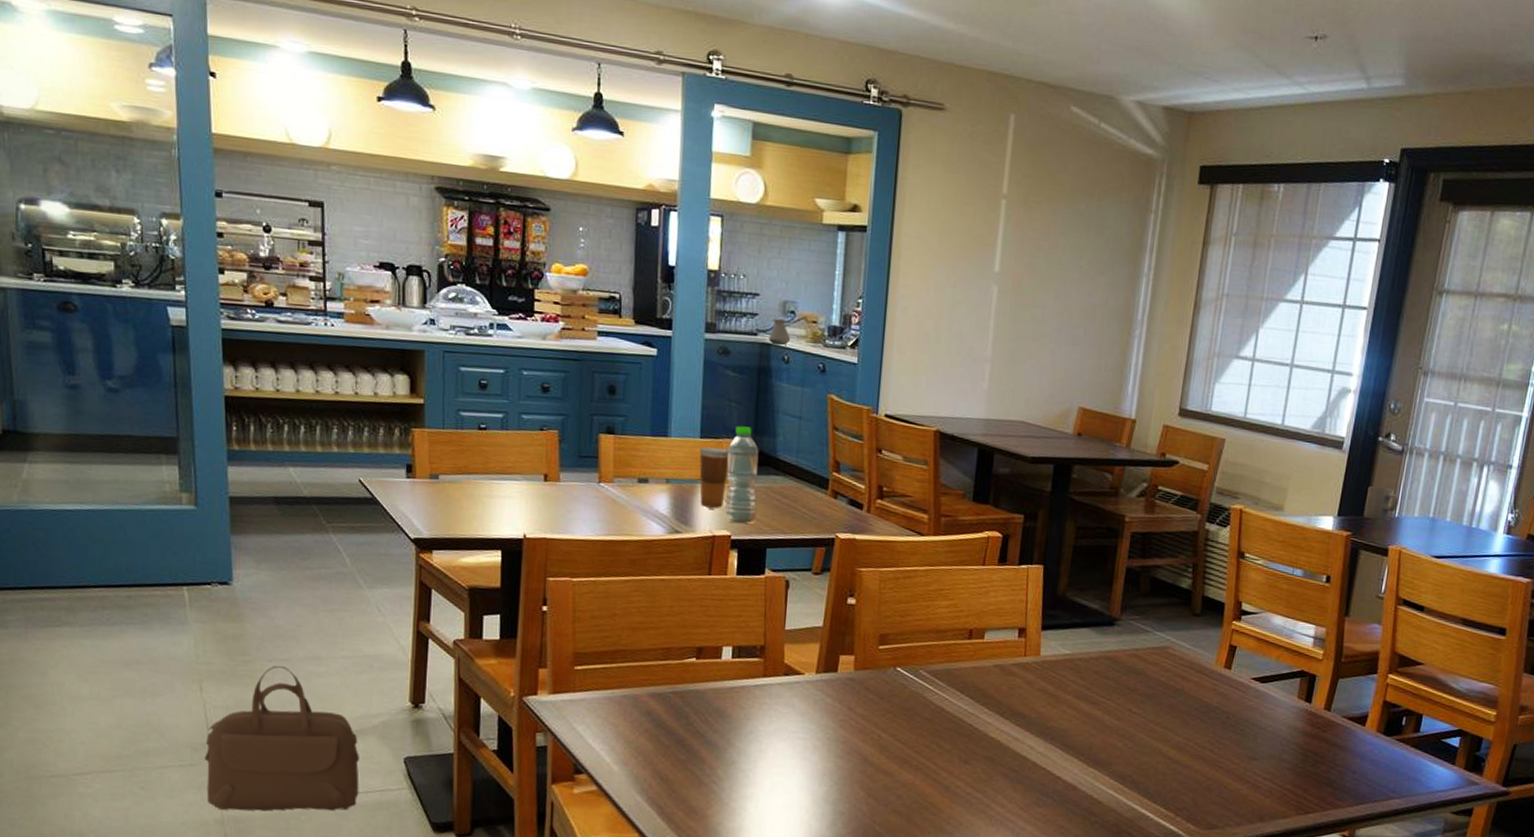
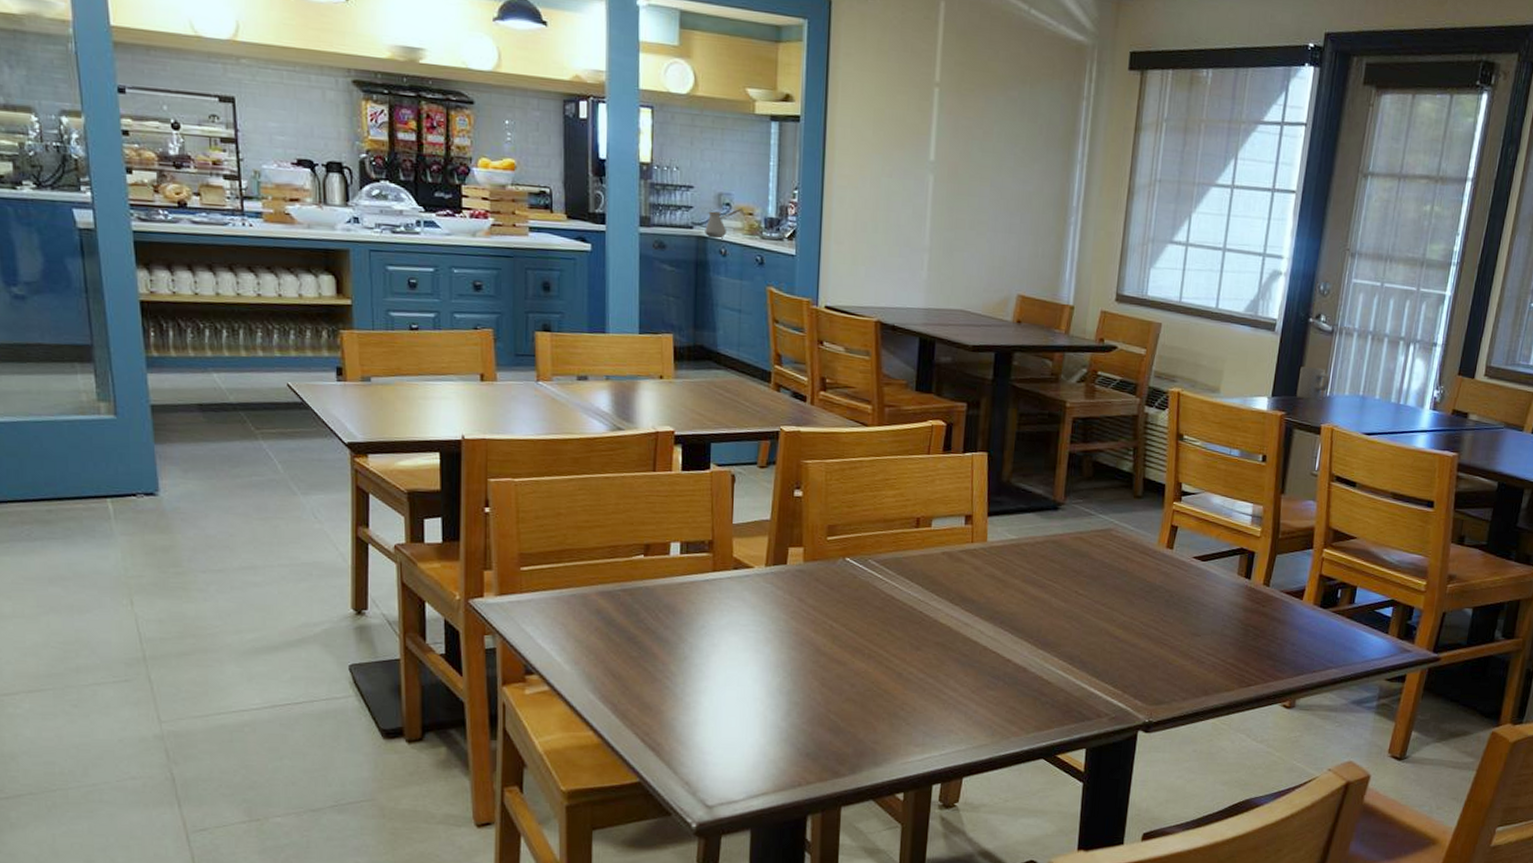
handbag: present [204,665,359,811] -> none [139,576,304,725]
beverage cup: present [699,447,729,509] -> none [638,342,669,405]
water bottle: present [724,426,759,524] -> none [666,320,700,419]

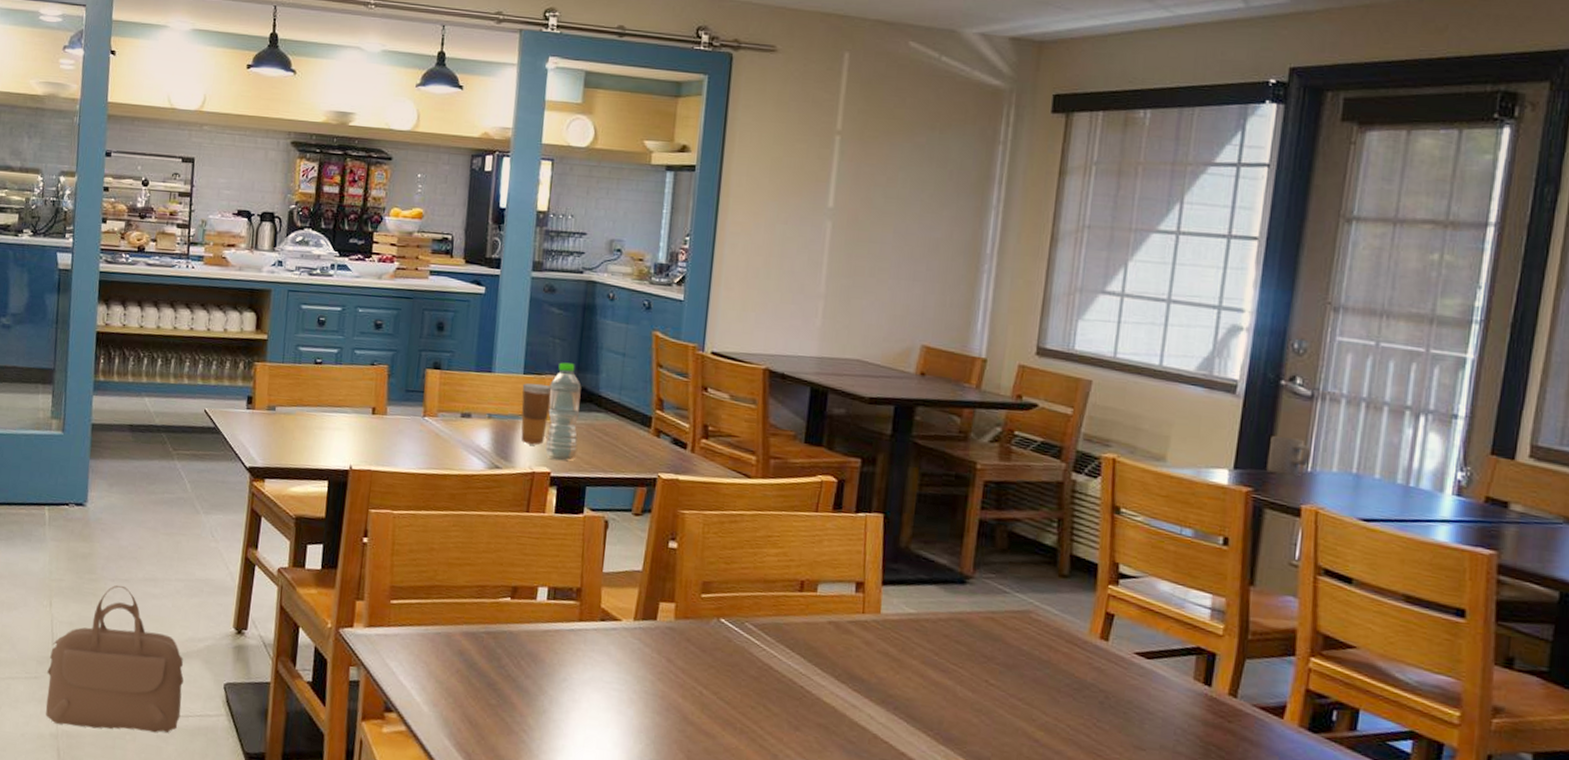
handbag: none [139,576,304,725] -> present [45,584,184,733]
beverage cup: none [638,342,669,405] -> present [520,383,551,446]
water bottle: none [666,320,700,419] -> present [545,362,582,461]
coffee pot: present [705,208,744,239] -> none [594,254,634,283]

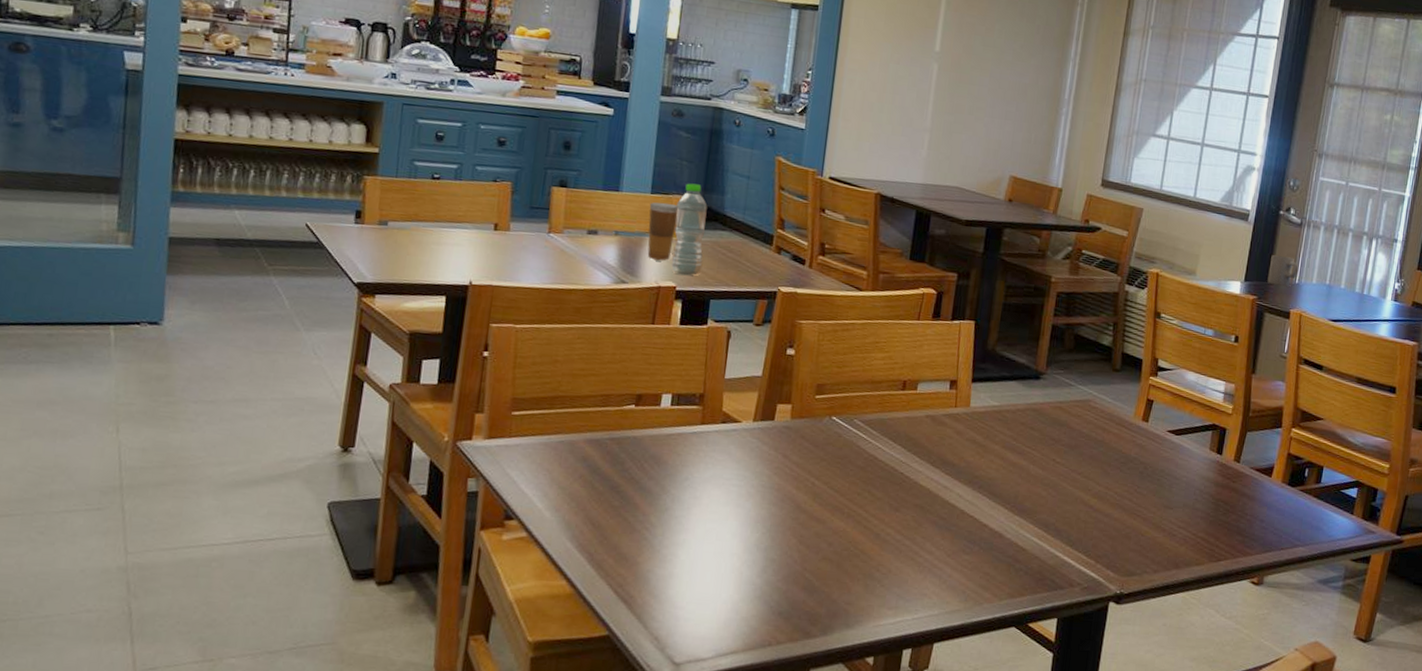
handbag: present [45,584,184,733] -> none [111,407,281,558]

